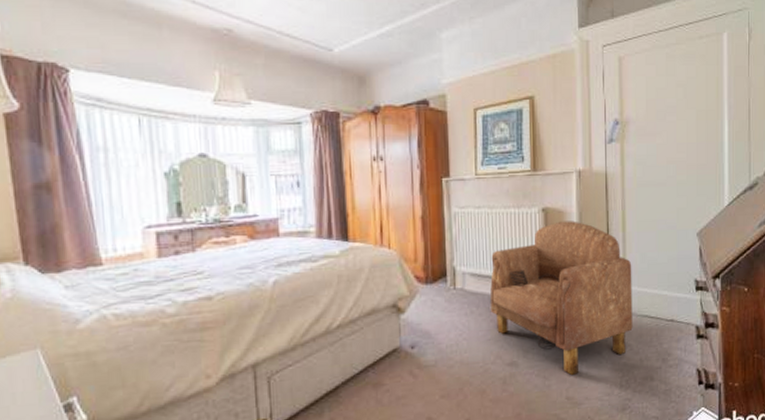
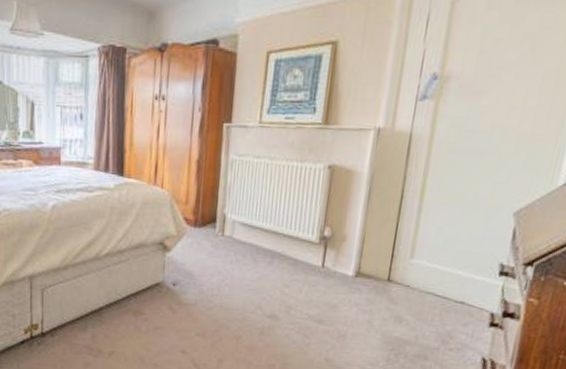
armchair: present [490,221,633,376] -> none [256,181,425,339]

